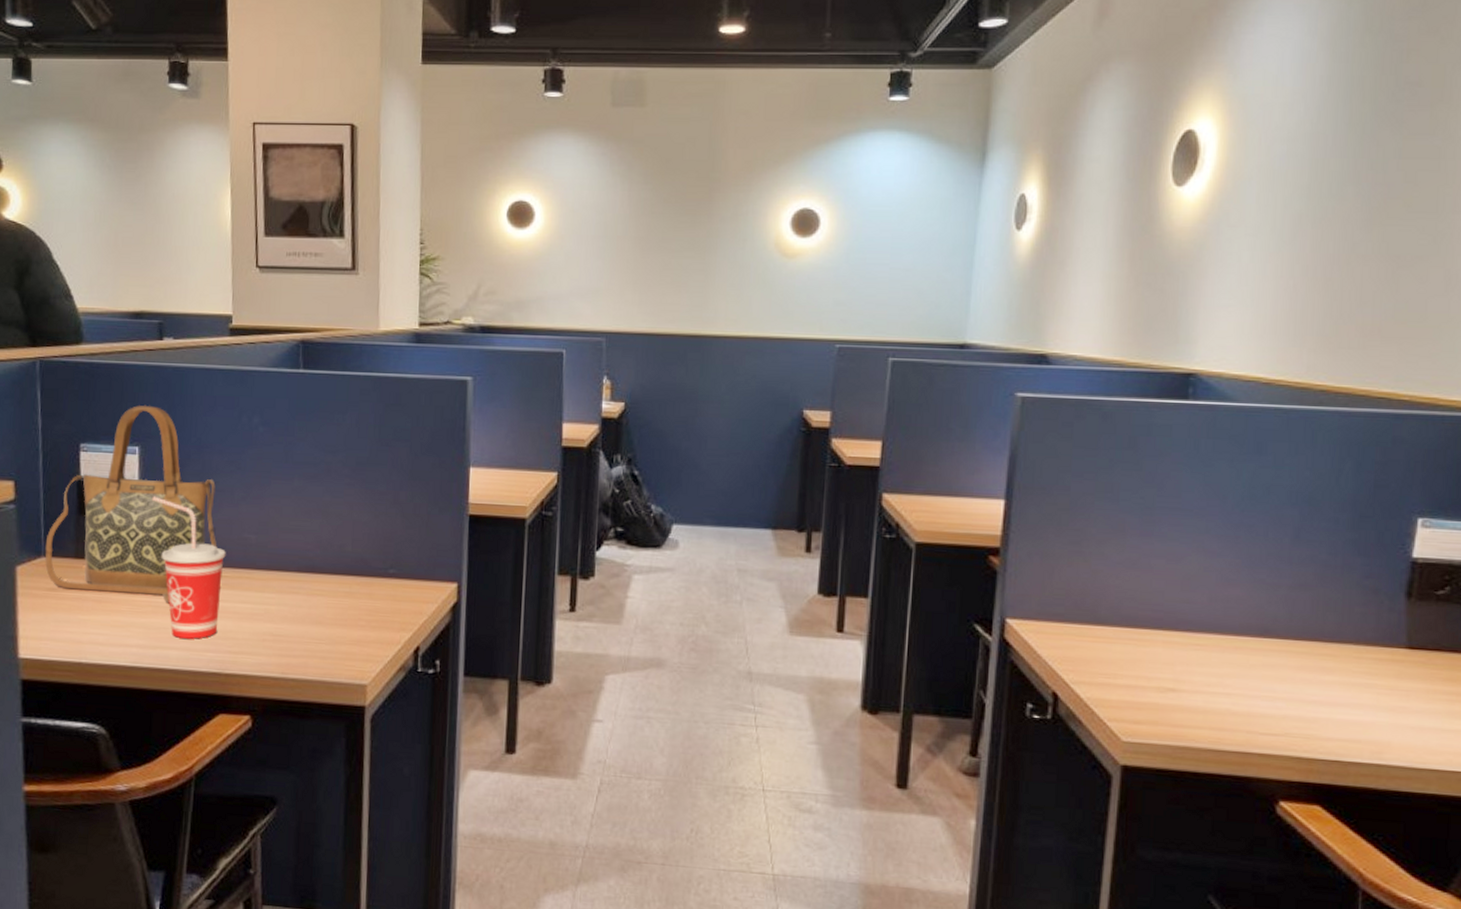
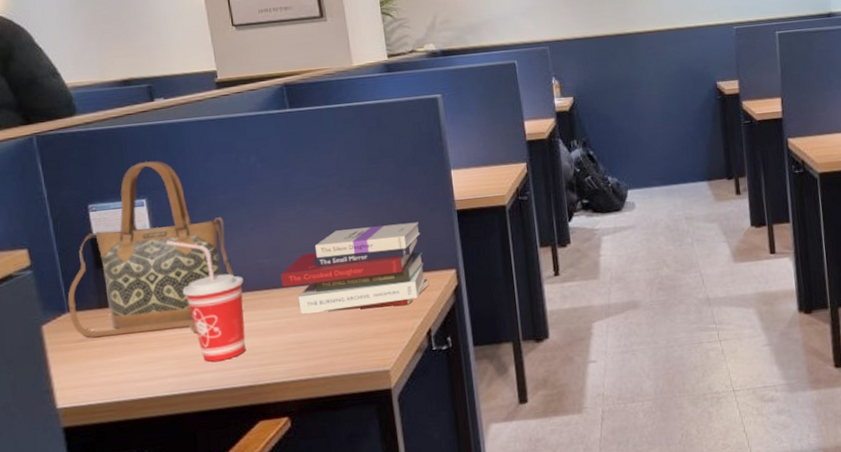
books: none [265,516,425,614] -> present [281,222,429,314]

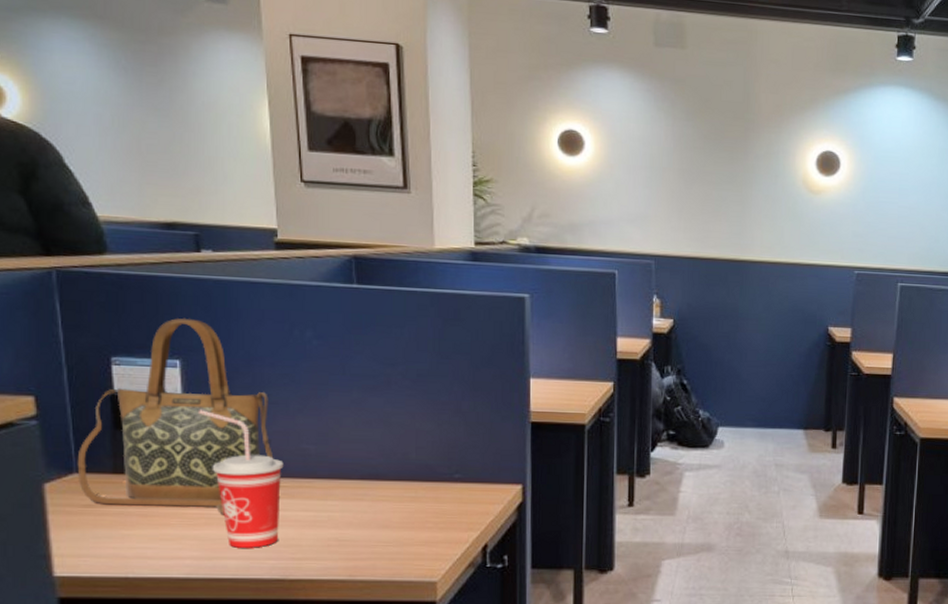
books: present [281,222,429,314] -> none [327,425,491,515]

